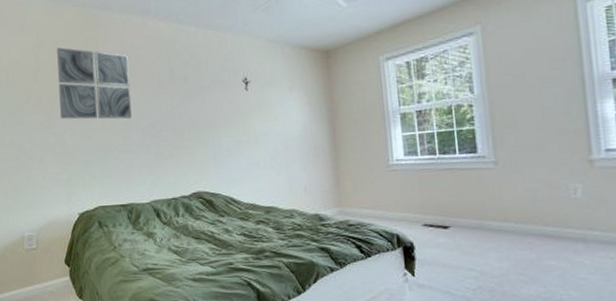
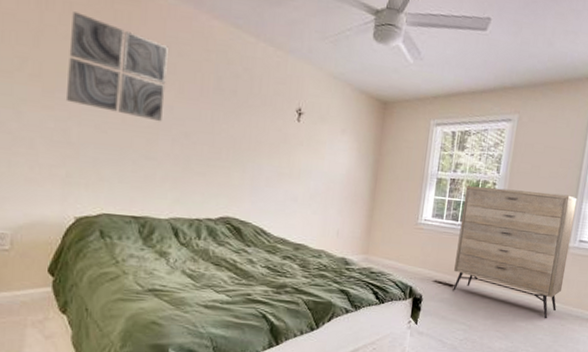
dresser: none [436,99,598,253] -> present [453,185,577,319]

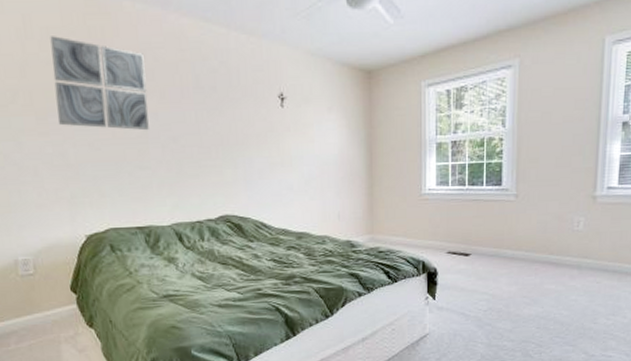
dresser: present [453,185,577,319] -> none [468,139,600,278]

